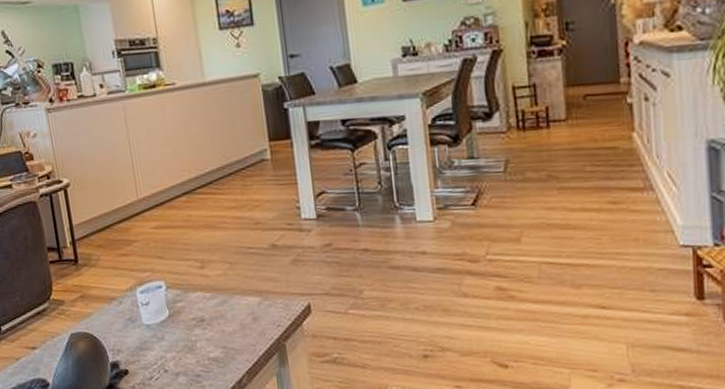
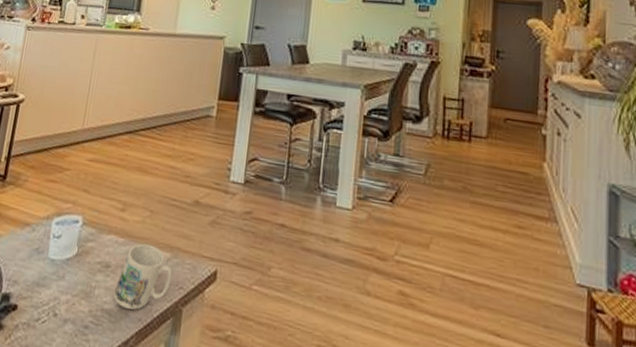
mug: none [215,293,268,354] -> present [113,243,173,310]

